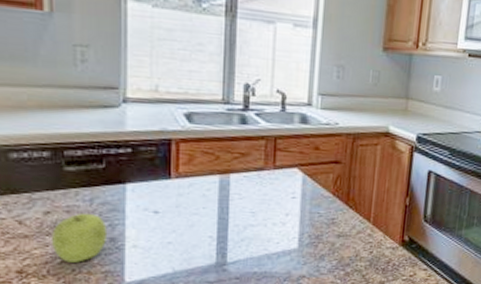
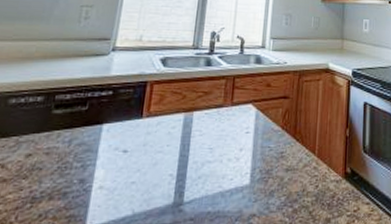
fruit: present [52,213,108,263] -> none [25,154,80,207]

